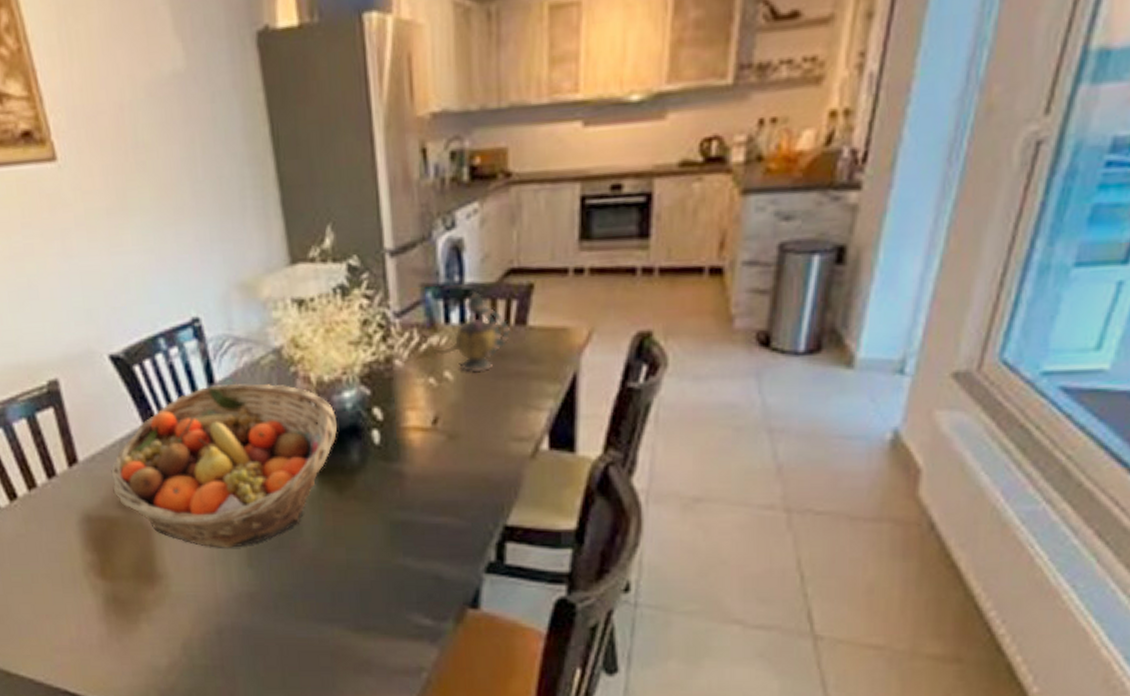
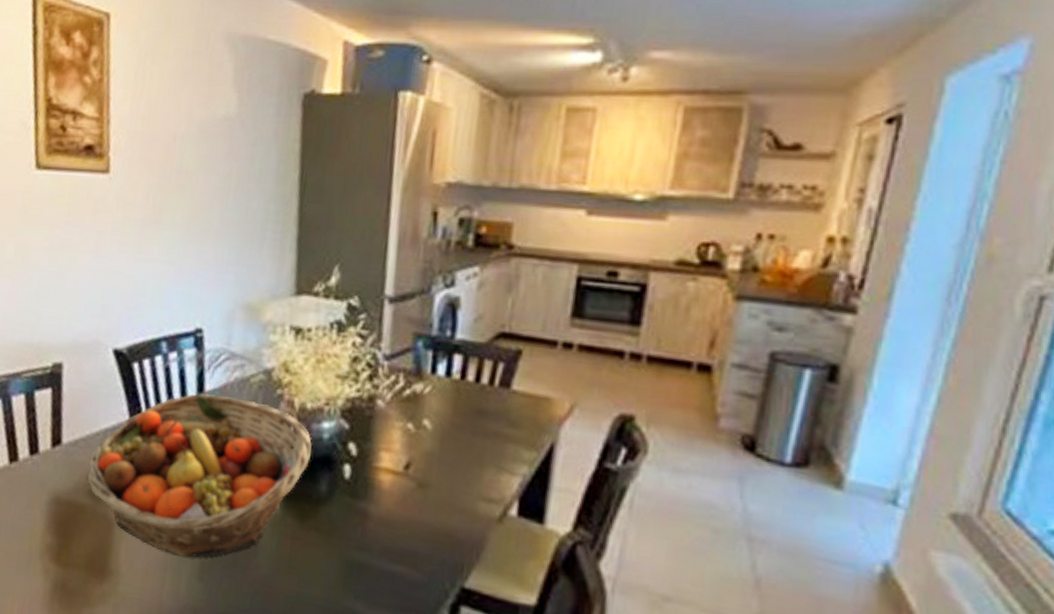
teapot: present [426,292,510,373] -> none [409,348,494,427]

